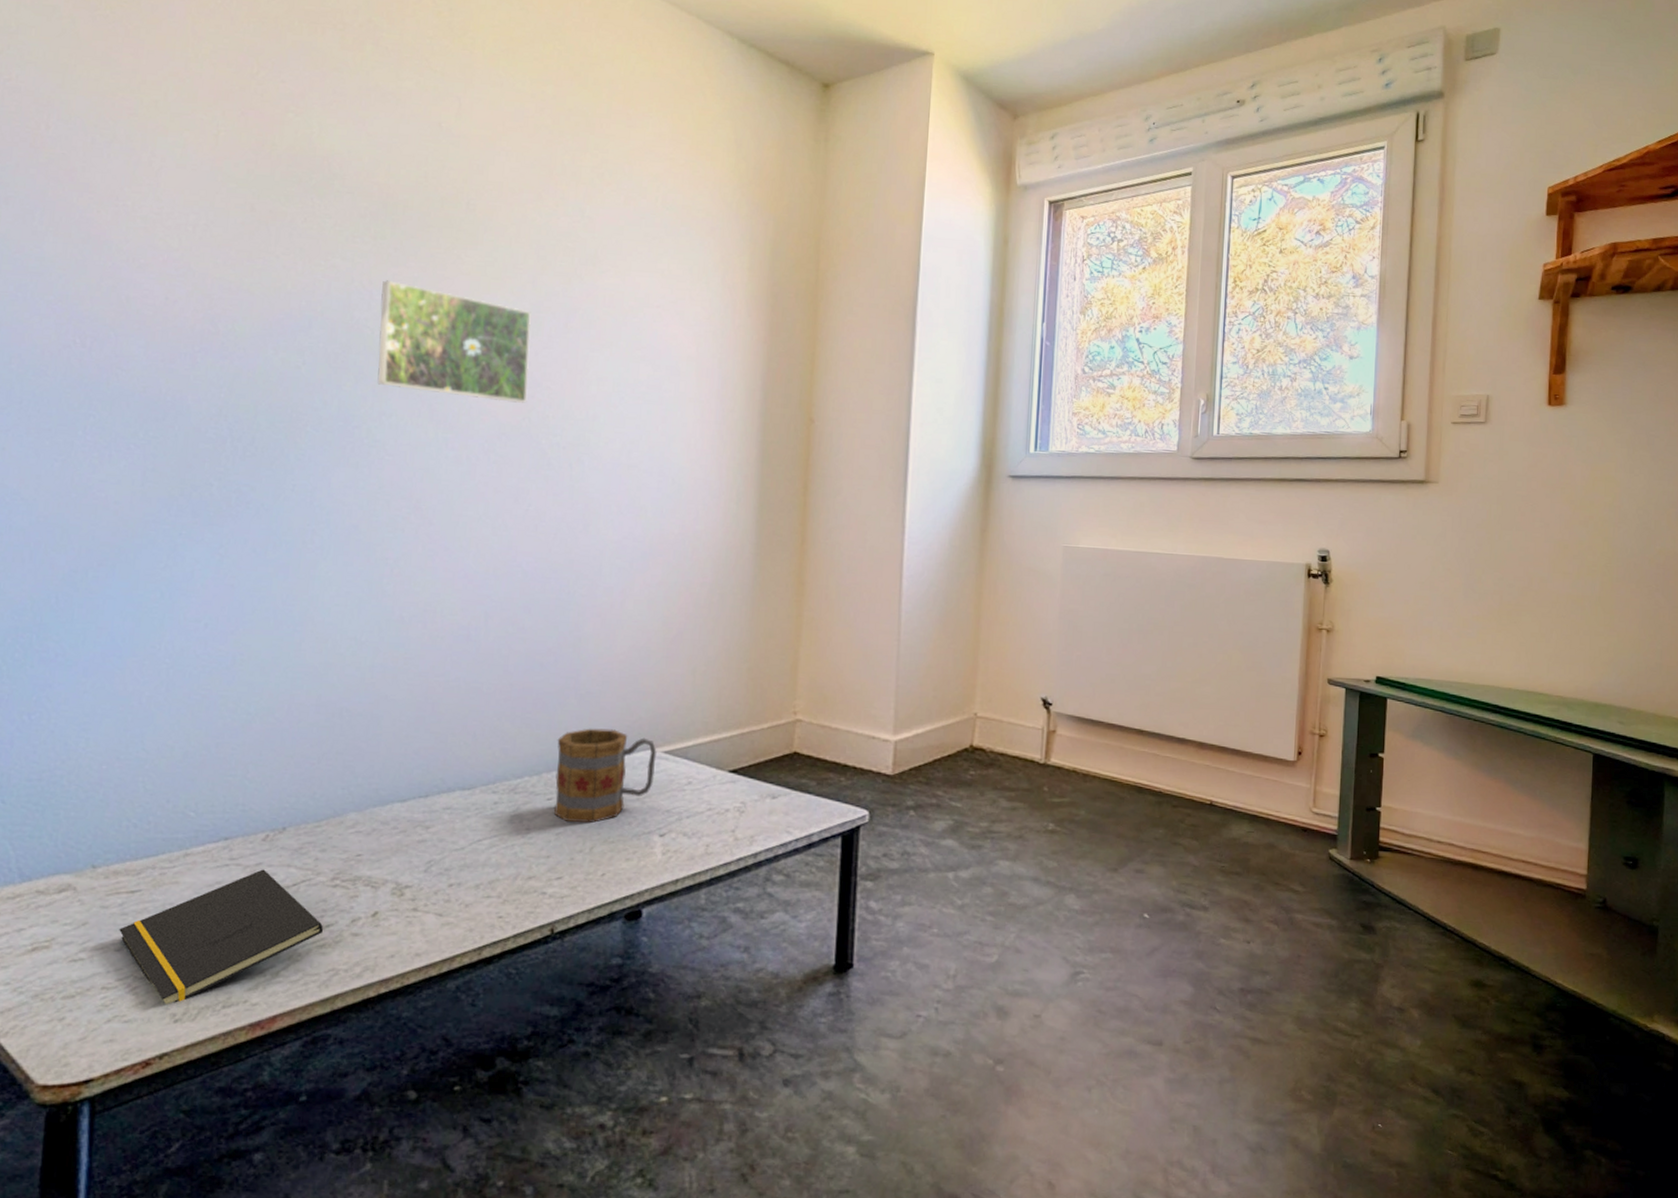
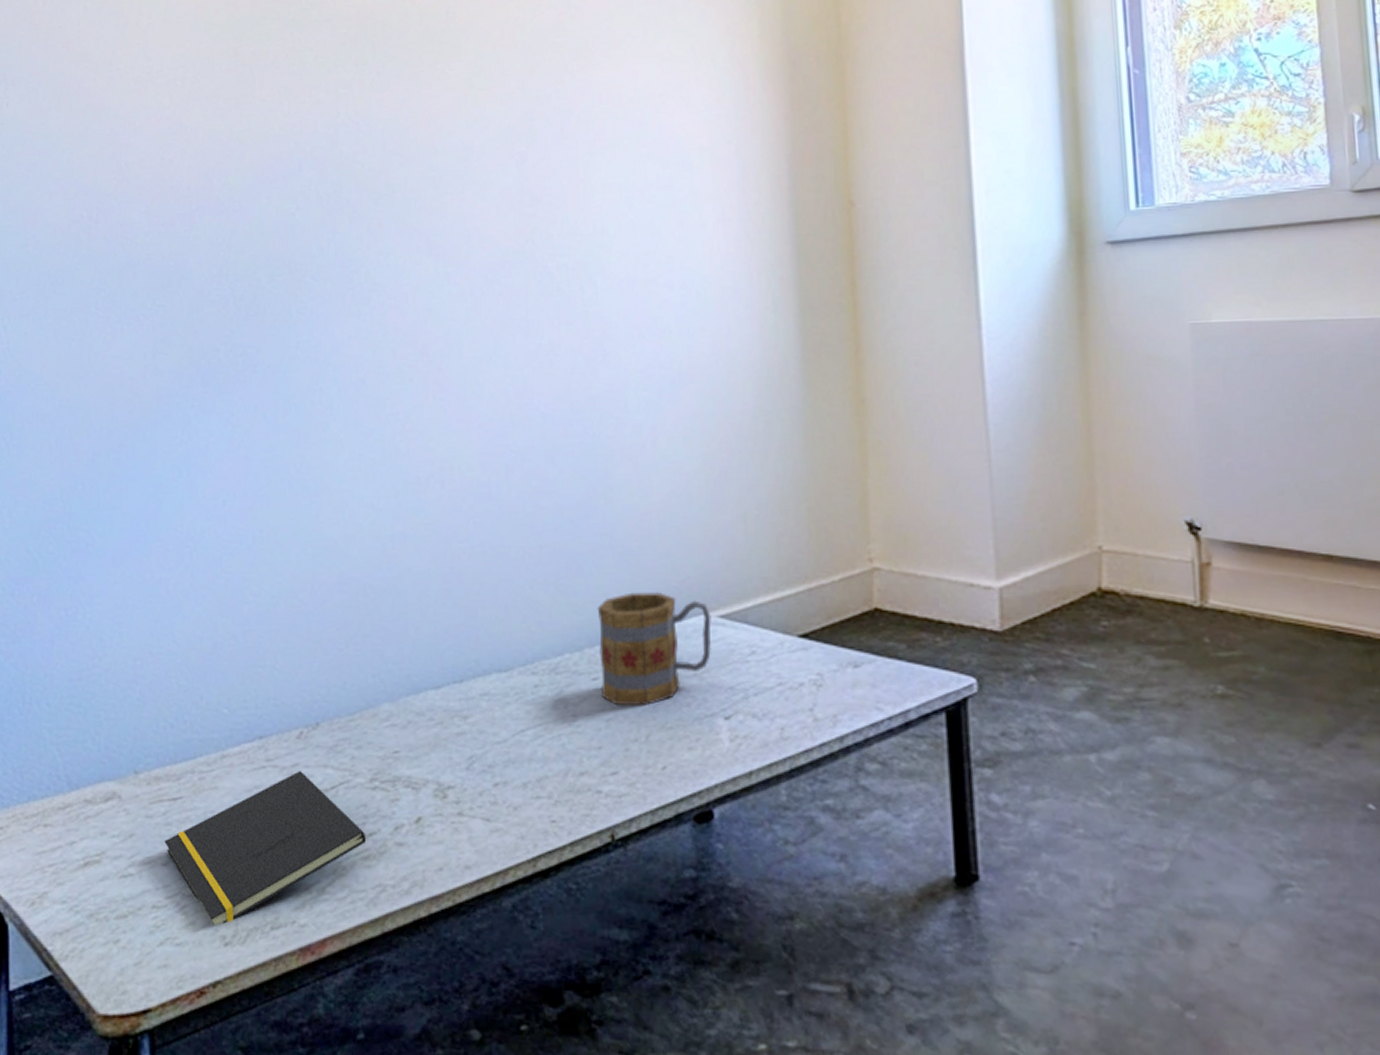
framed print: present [377,279,532,403] -> none [368,107,528,225]

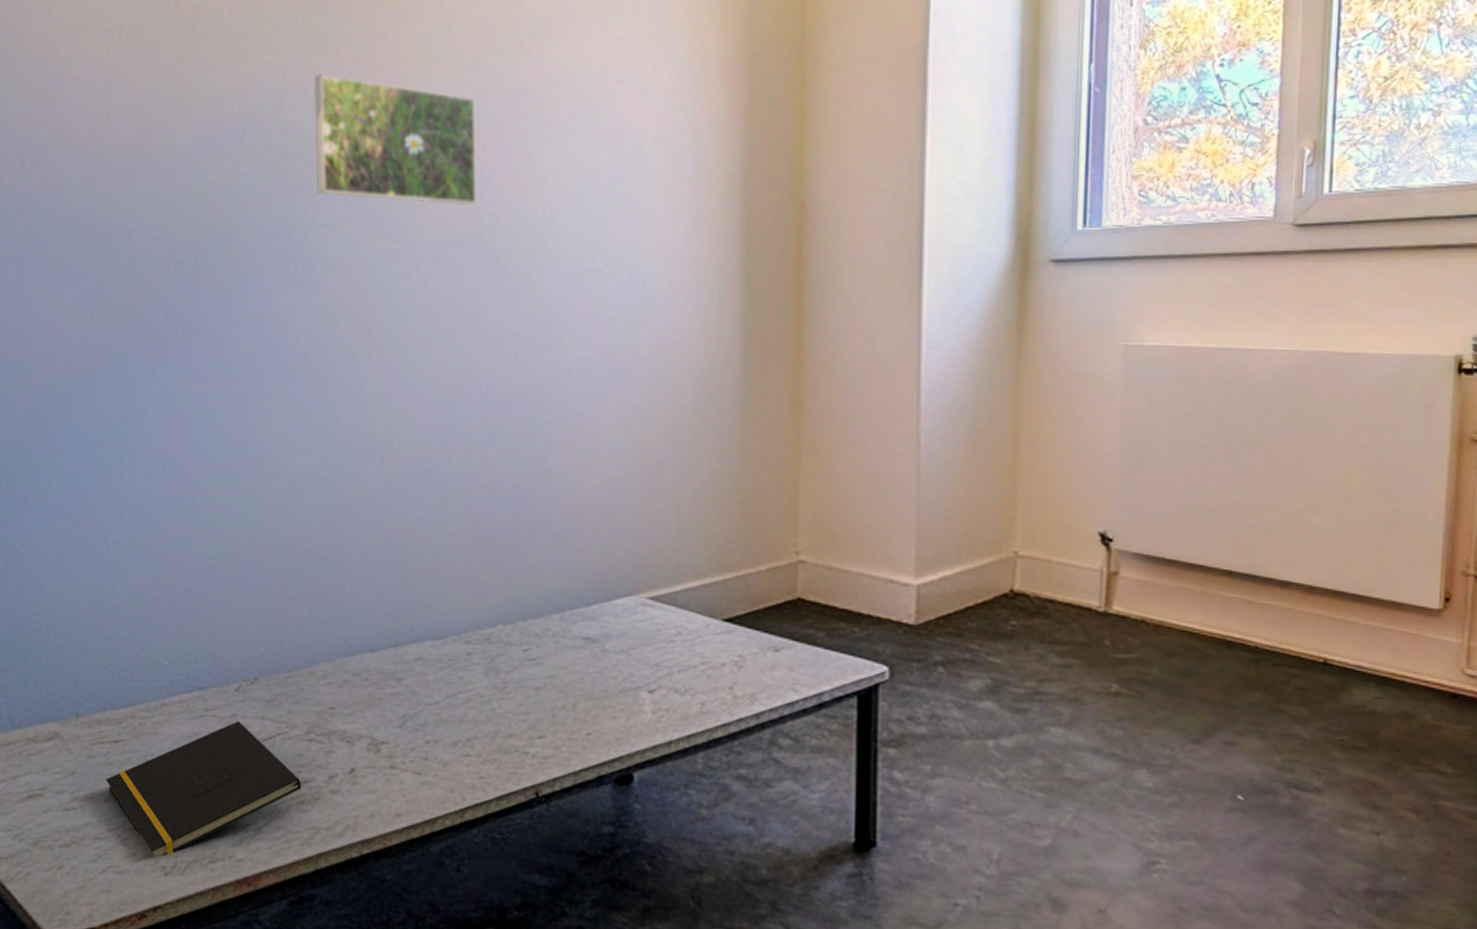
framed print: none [368,107,528,225] -> present [314,73,478,205]
mug: present [597,592,712,706] -> none [531,571,641,677]

